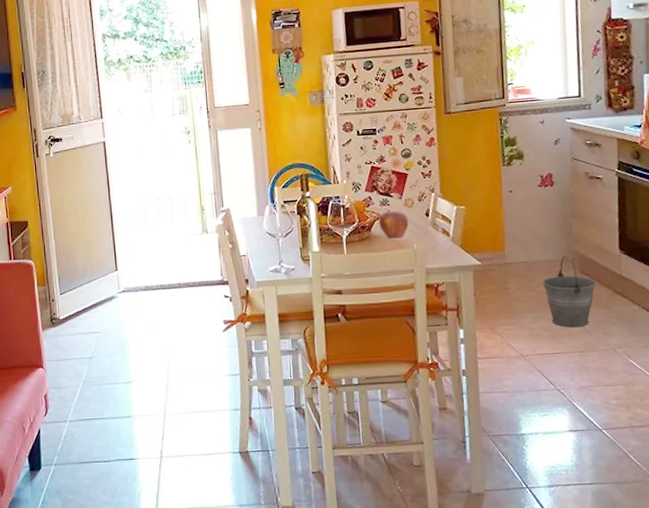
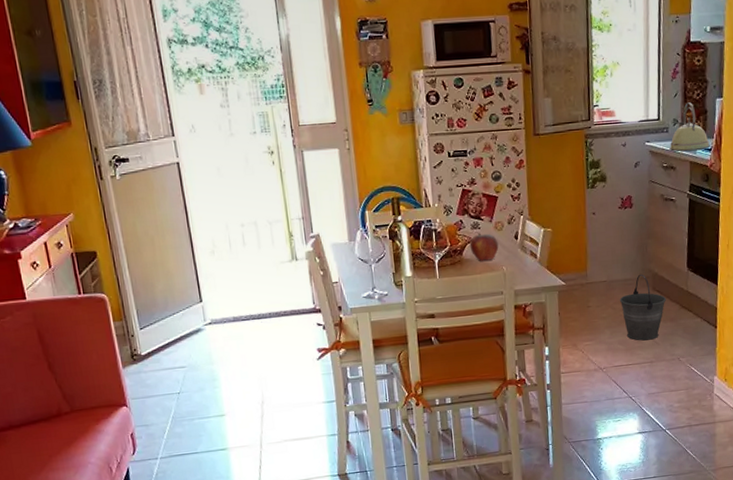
kettle: none [593,78,640,128] -> present [669,102,710,151]

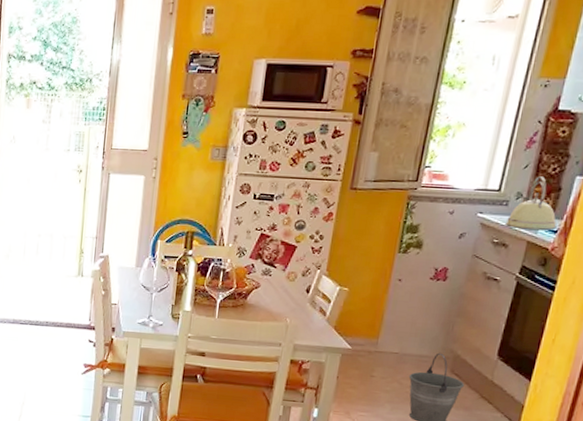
fruit: present [469,233,499,261] -> none [256,280,288,310]

